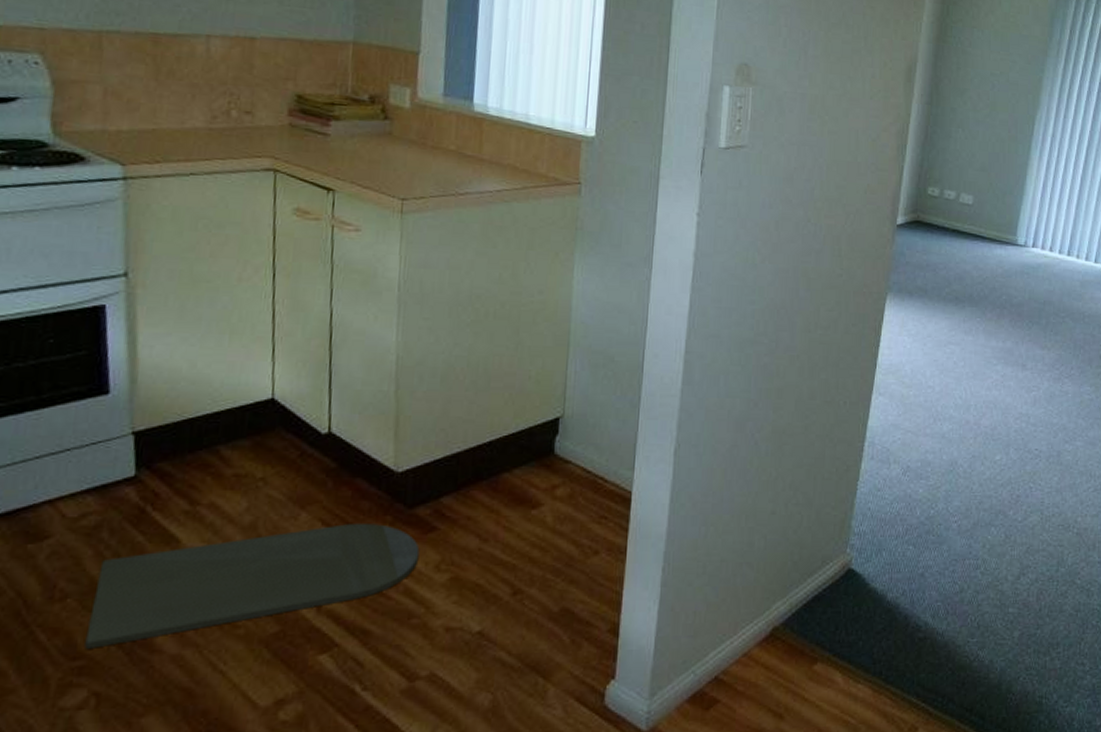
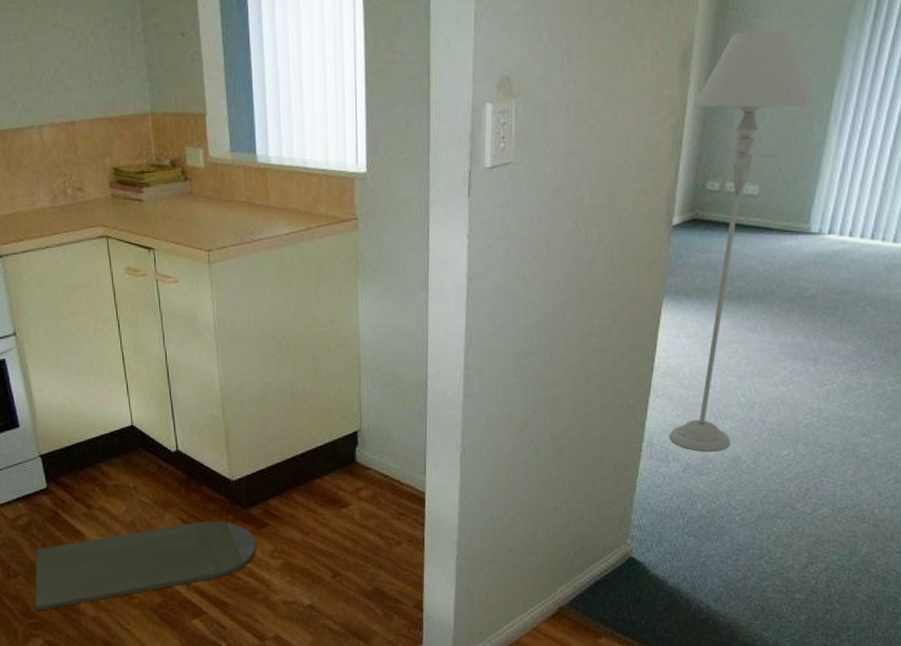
floor lamp: none [890,57,1015,454] -> present [669,30,810,452]

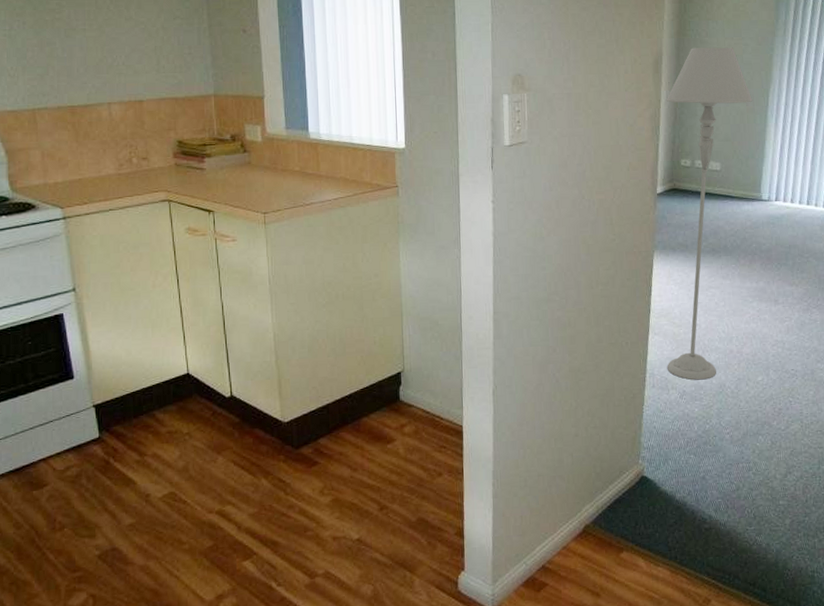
door mat: present [35,521,257,611] -> none [80,462,308,564]

